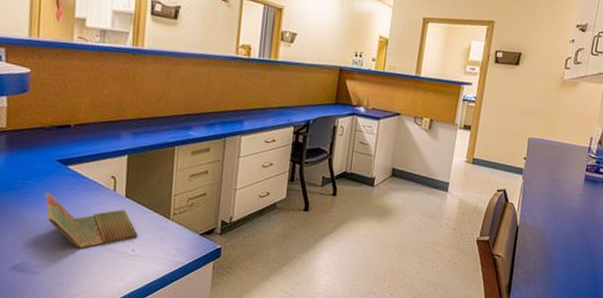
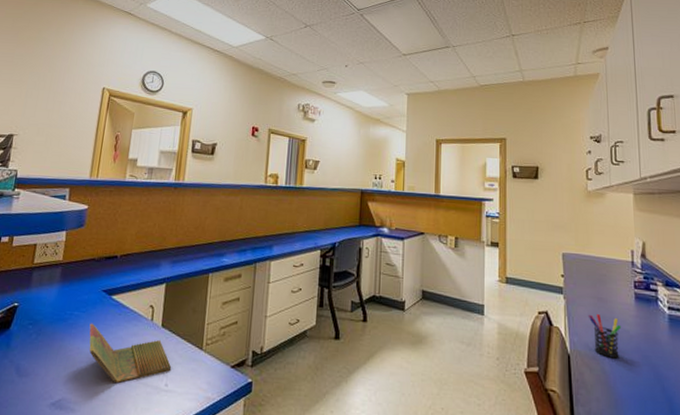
pen holder: none [540,192,568,230] -> present [588,313,622,359]

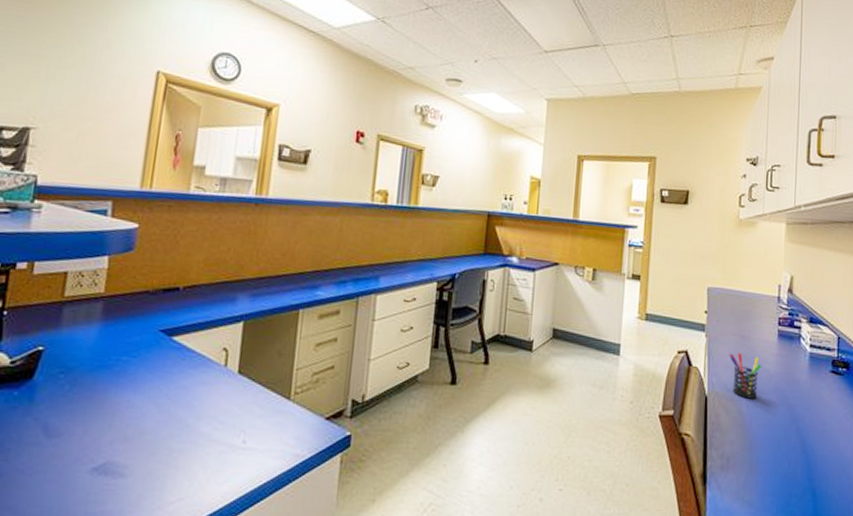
notebook: present [89,323,172,383] -> none [142,370,251,441]

